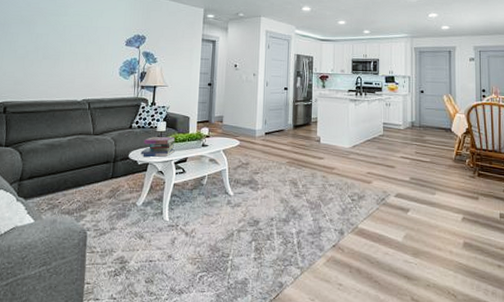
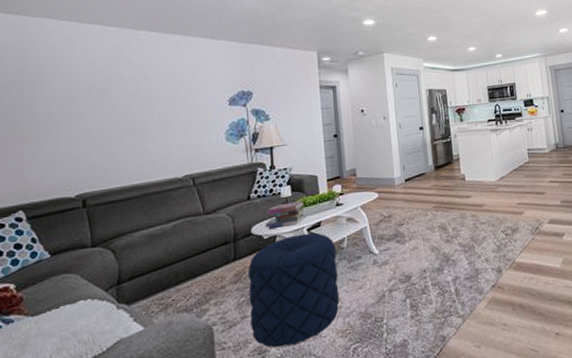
pouf: none [117,165,197,262] -> present [247,232,340,348]

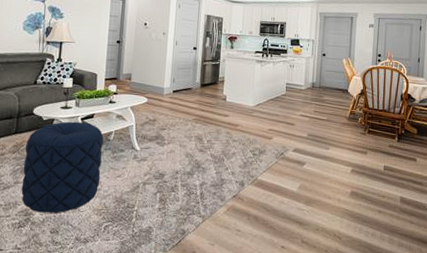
books: present [265,200,305,229] -> none [46,93,82,113]

